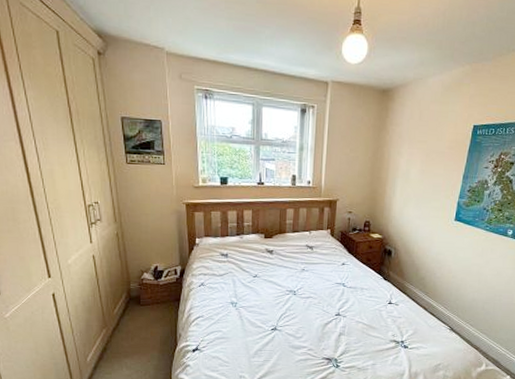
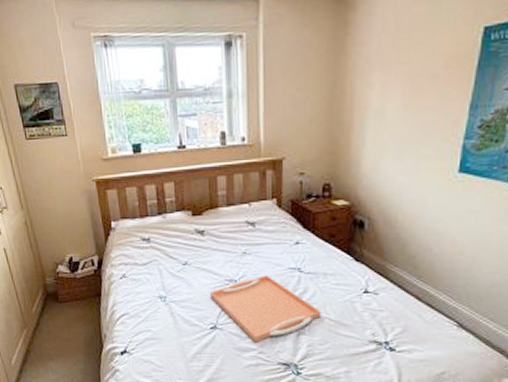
serving tray: none [274,288,358,341] -> present [210,275,321,342]

